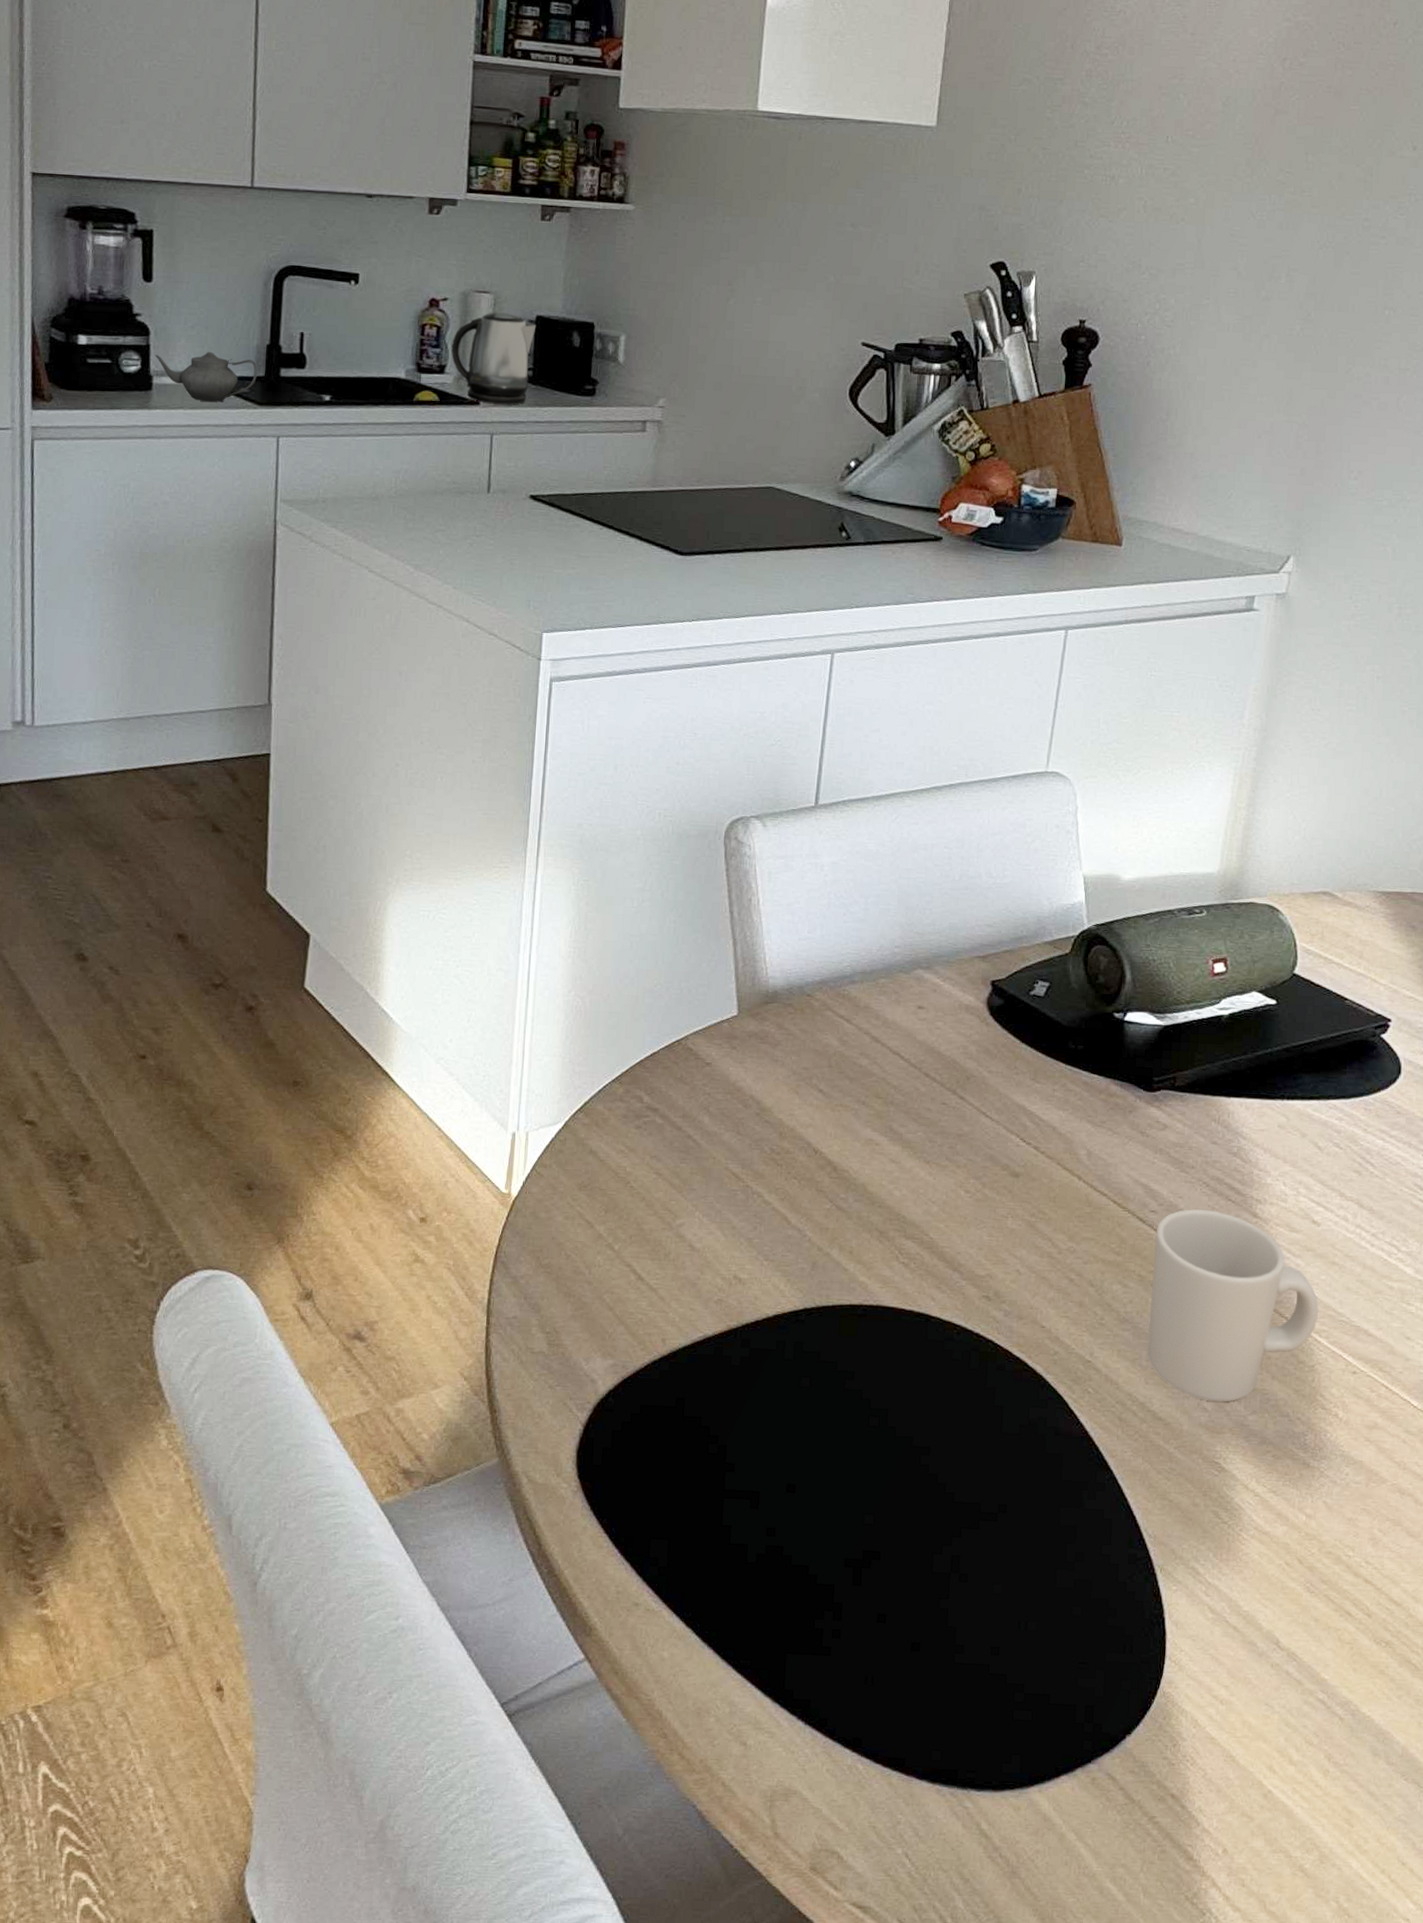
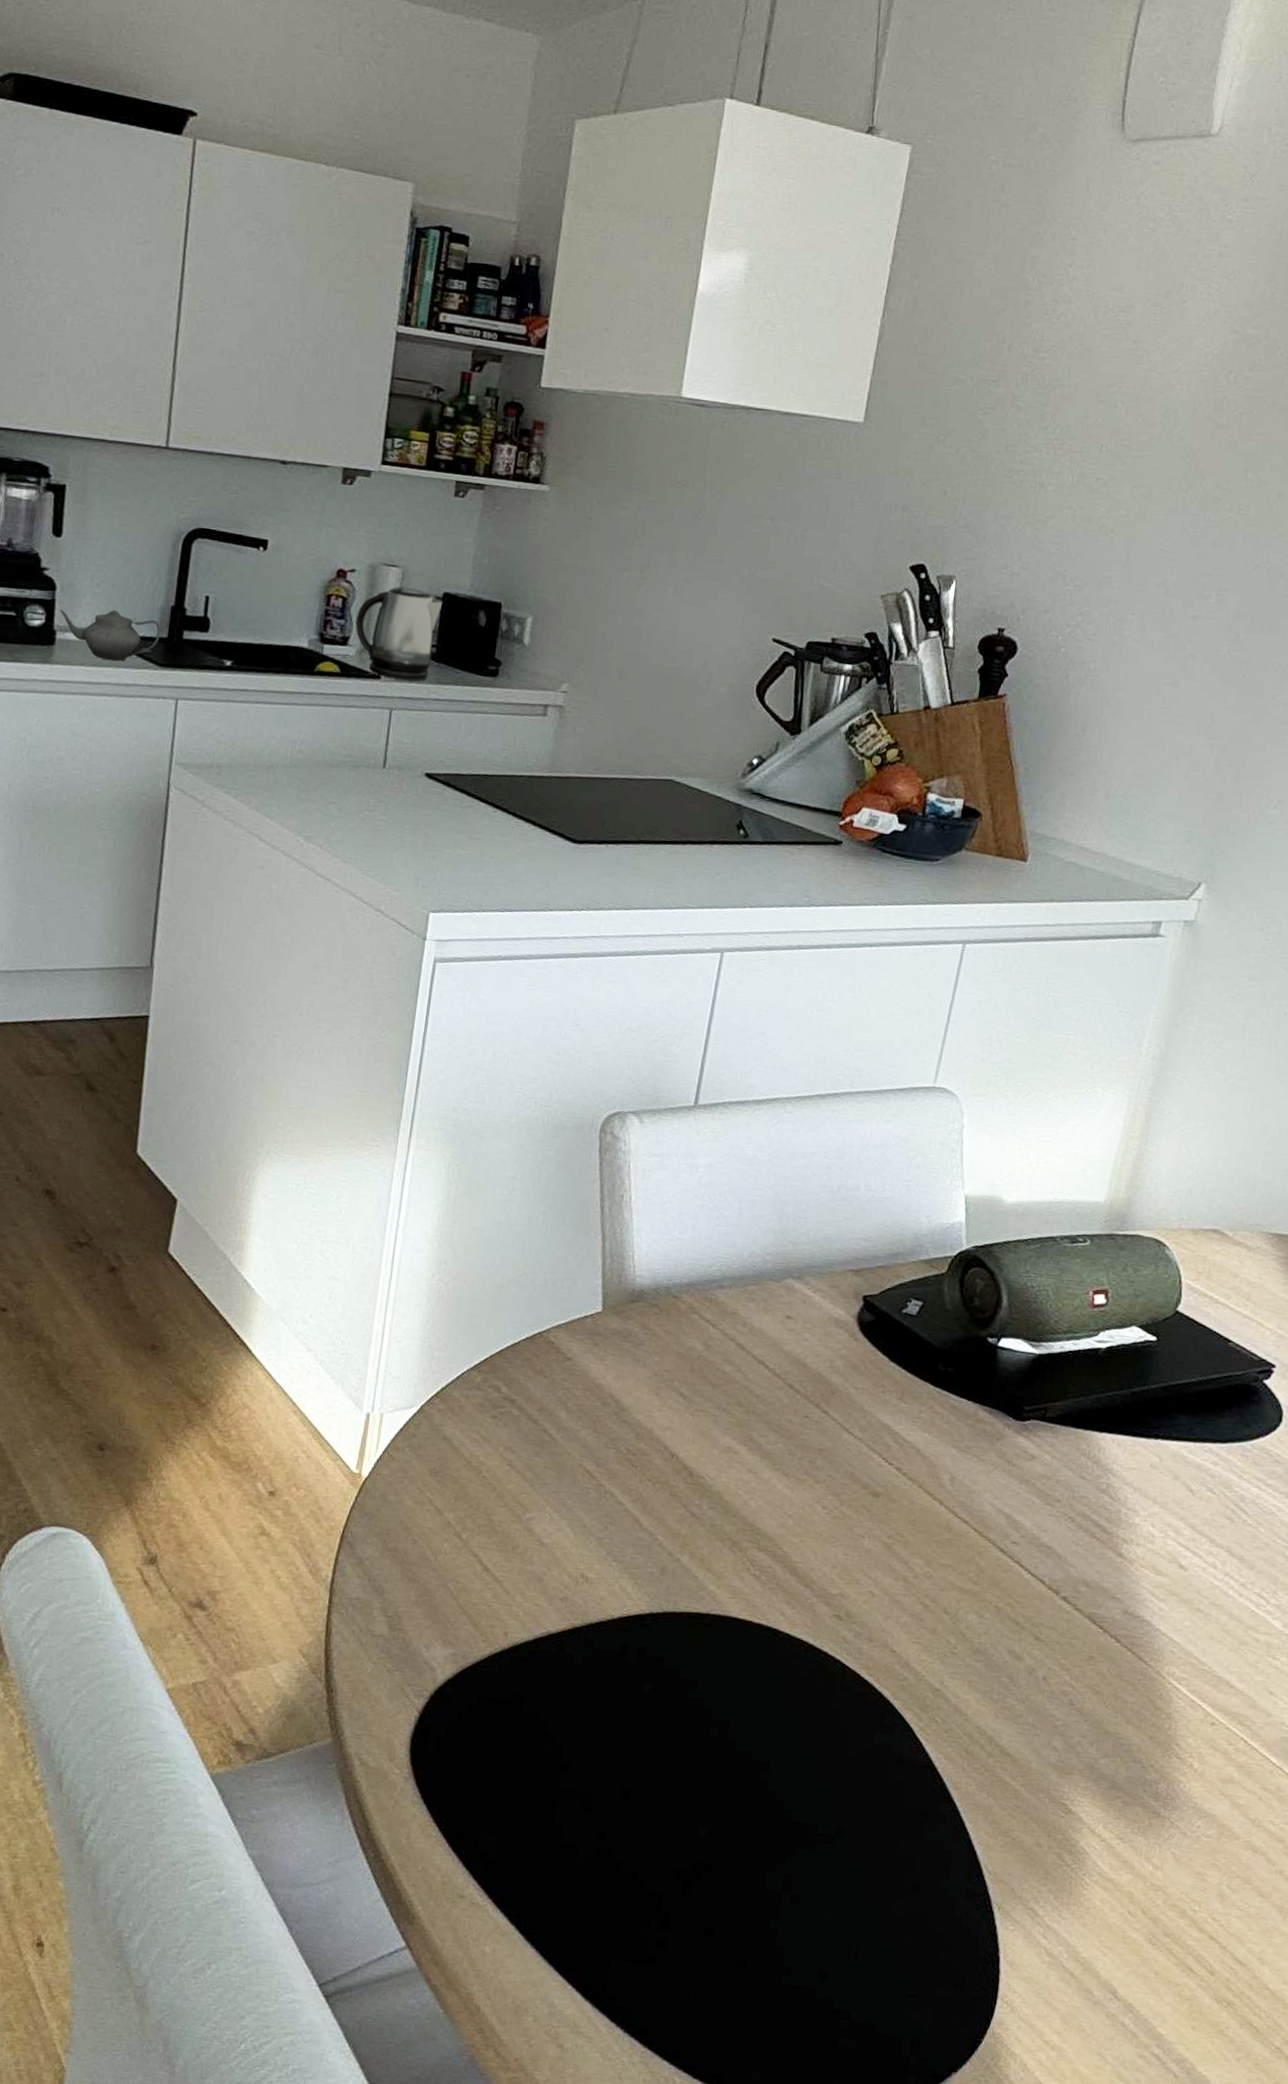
mug: present [1147,1209,1318,1402] -> none [999,1543,1180,1743]

